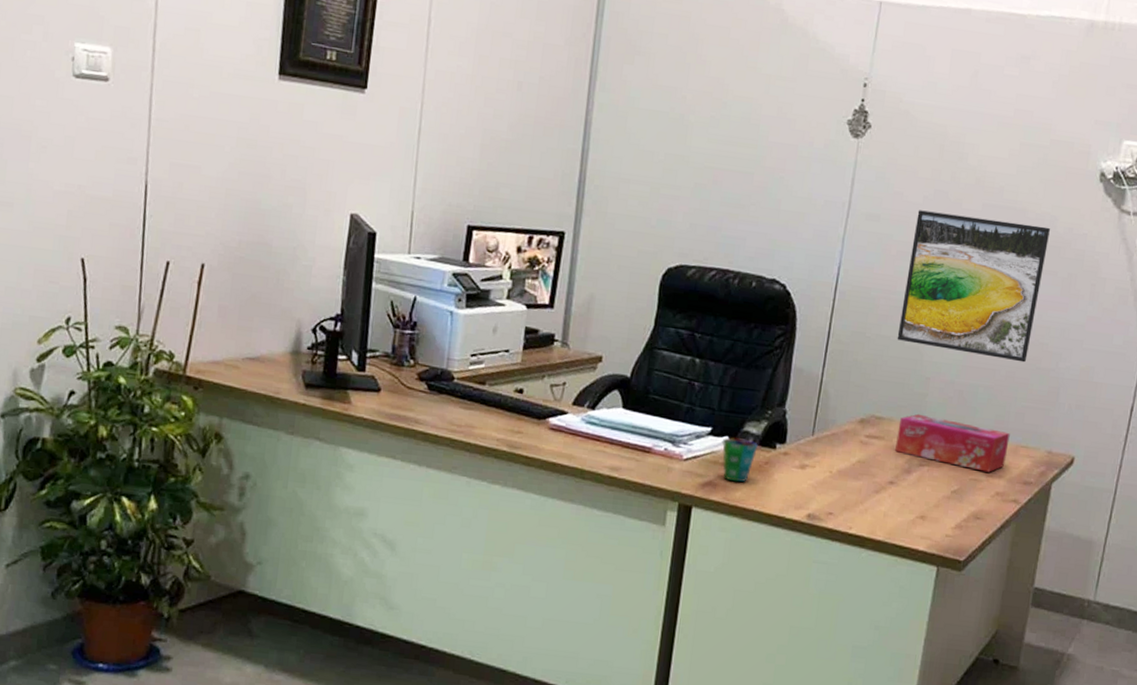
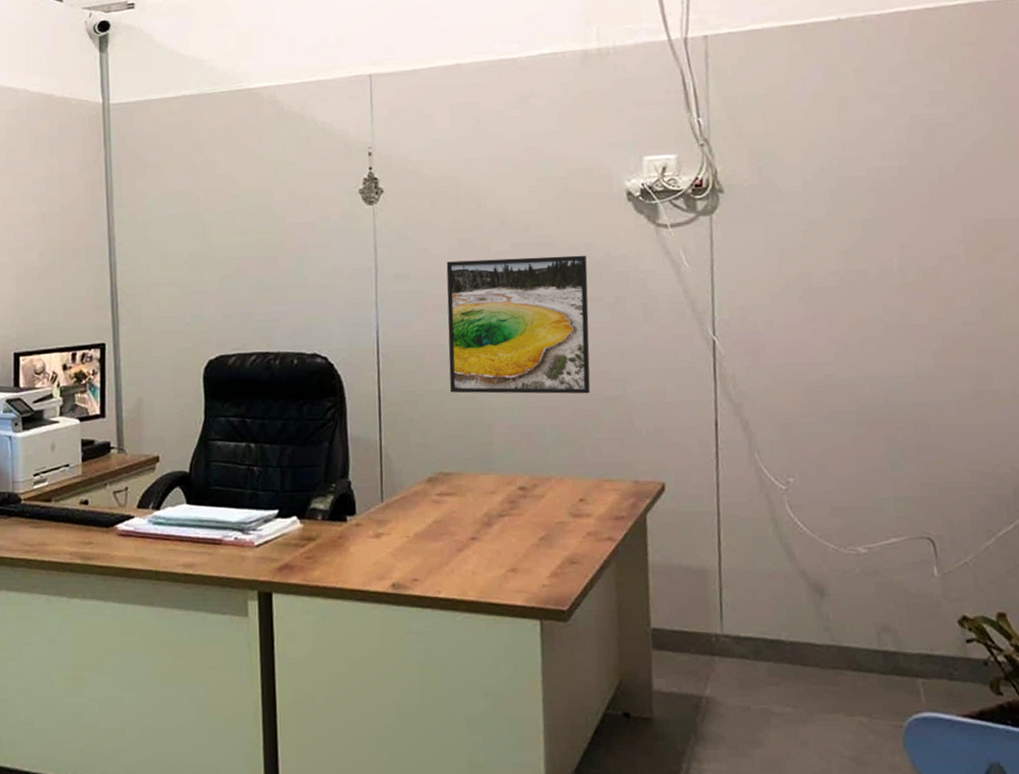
cup: present [722,437,758,483] -> none [291,516,328,561]
tissue box: present [895,413,1010,473] -> none [469,463,591,513]

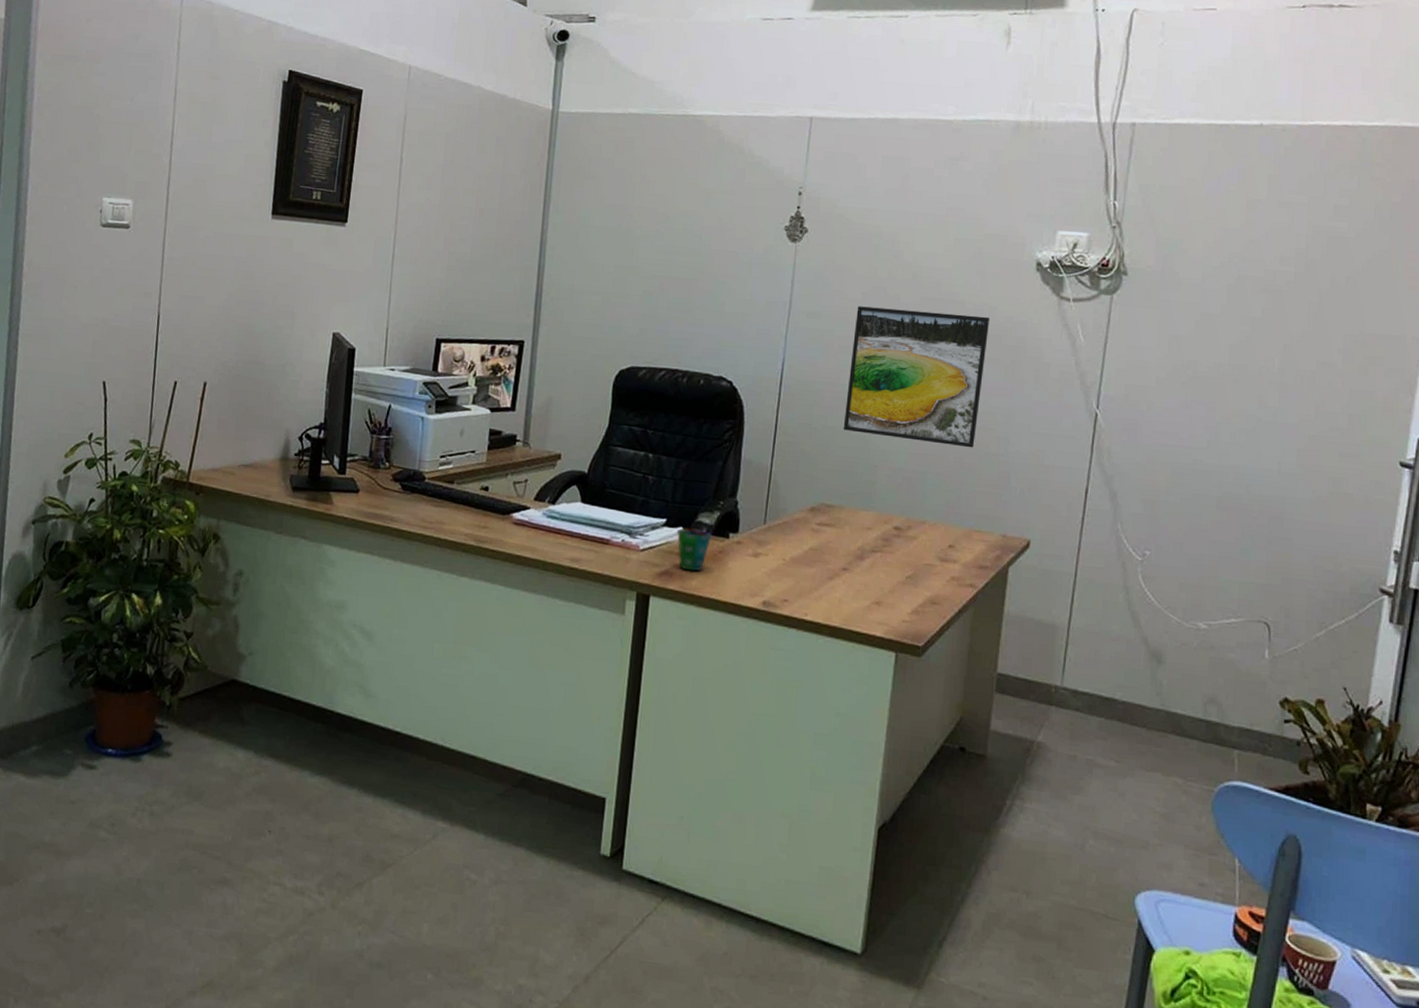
cup: none [291,516,328,561] -> present [676,528,712,572]

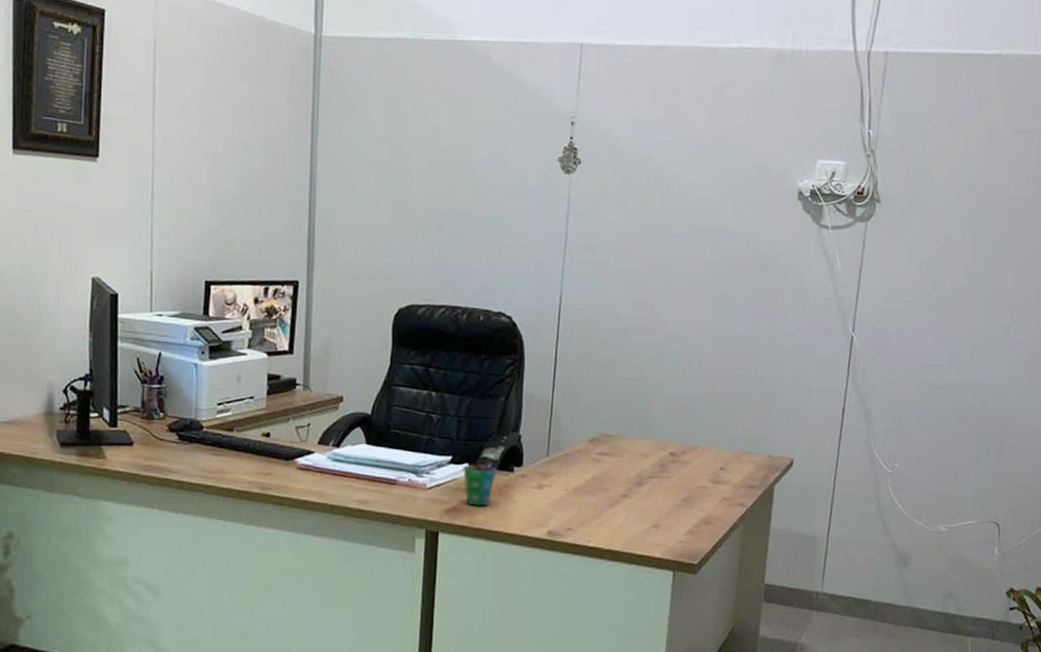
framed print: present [843,306,990,448] -> none [620,237,756,374]

